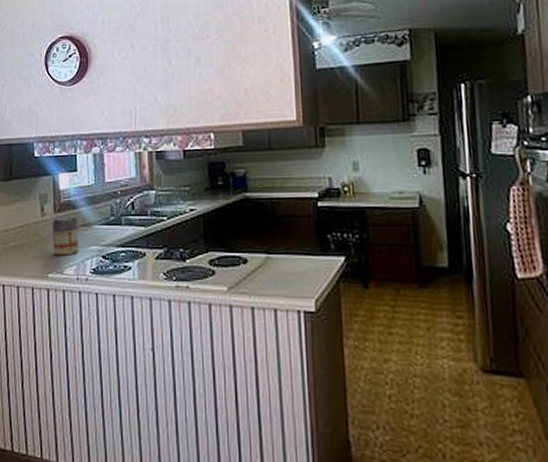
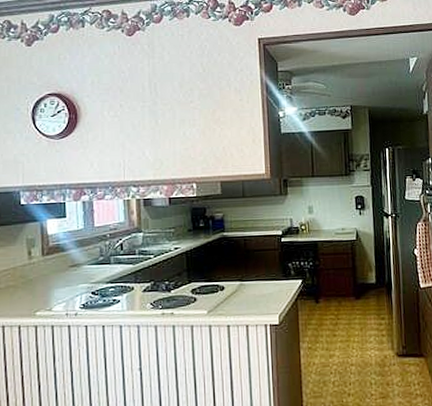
canister: present [52,216,79,255] -> none [40,258,68,295]

